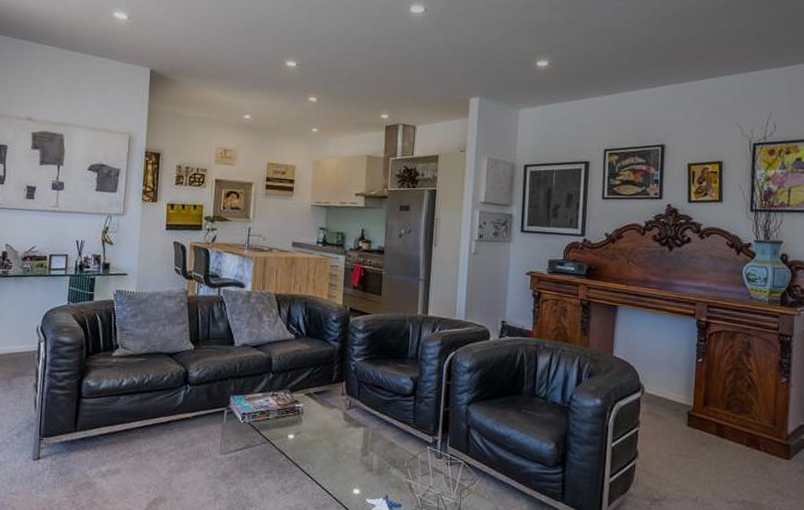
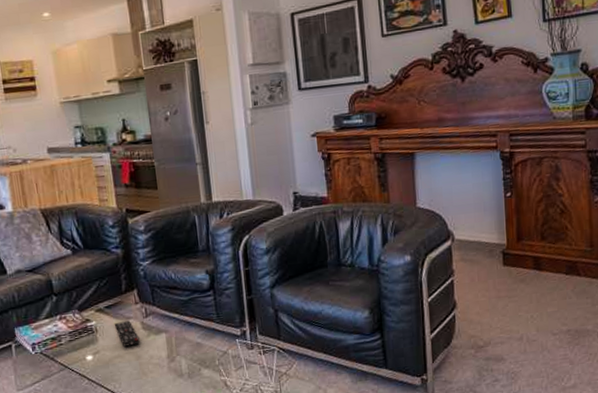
remote control: none [319,408,340,433] -> present [114,321,141,347]

